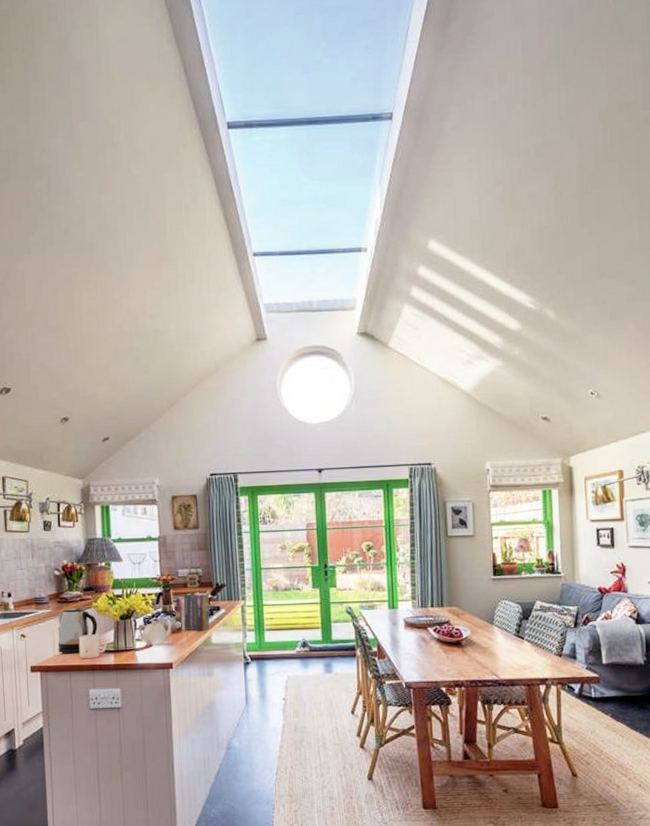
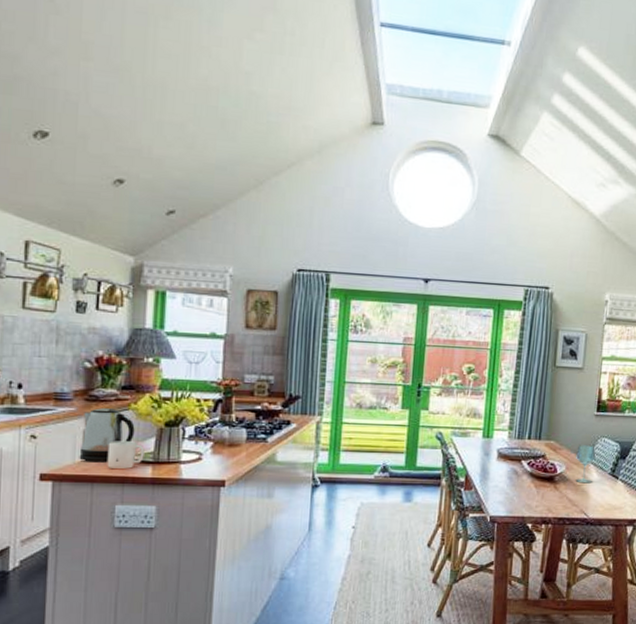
teapot: present [138,620,174,647] -> none [185,430,232,461]
books: present [175,592,210,632] -> none [233,402,280,447]
wine glass: none [478,607,499,646] -> present [575,444,596,484]

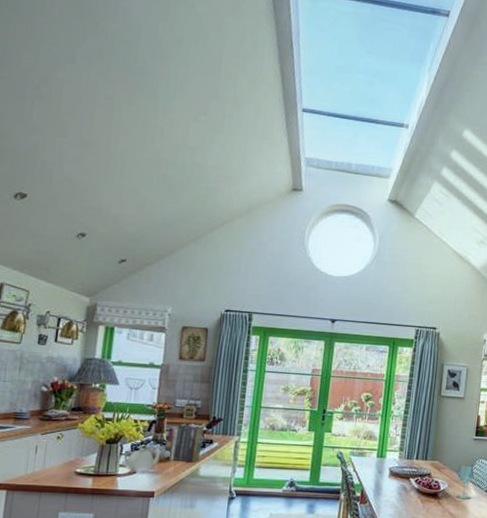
kettle: present [79,408,135,462] -> none [31,427,81,474]
mug: present [107,441,145,470] -> none [54,455,87,481]
teapot: none [185,430,232,461] -> present [122,447,163,475]
books: none [233,402,280,447] -> present [163,423,205,463]

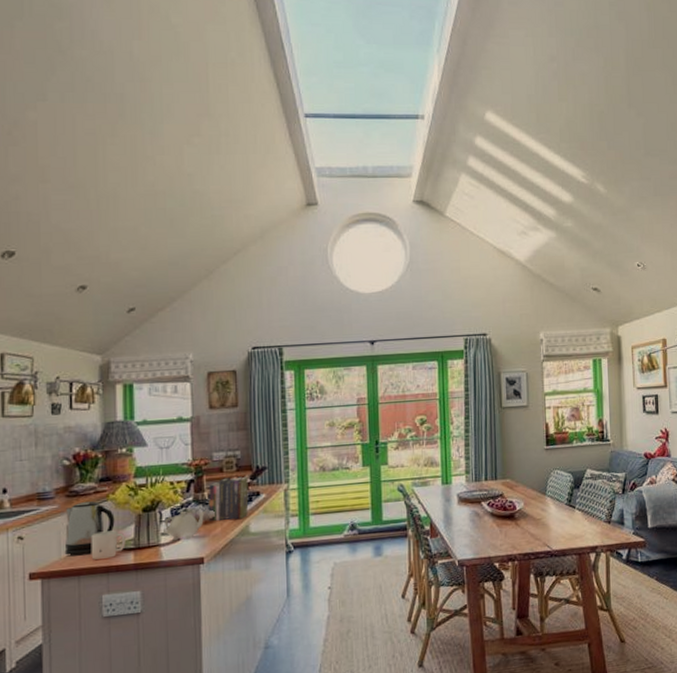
kettle: none [31,427,81,474] -> present [64,501,115,556]
mug: none [54,455,87,481] -> present [90,530,126,561]
wine glass: present [456,464,474,500] -> none [531,478,551,517]

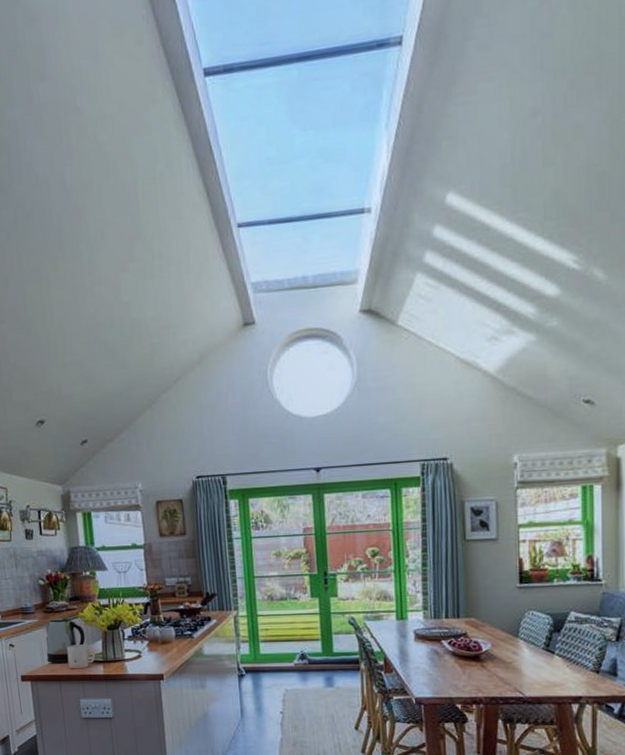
teapot: present [164,510,206,541] -> none [127,630,163,658]
books: present [208,476,249,522] -> none [163,601,201,643]

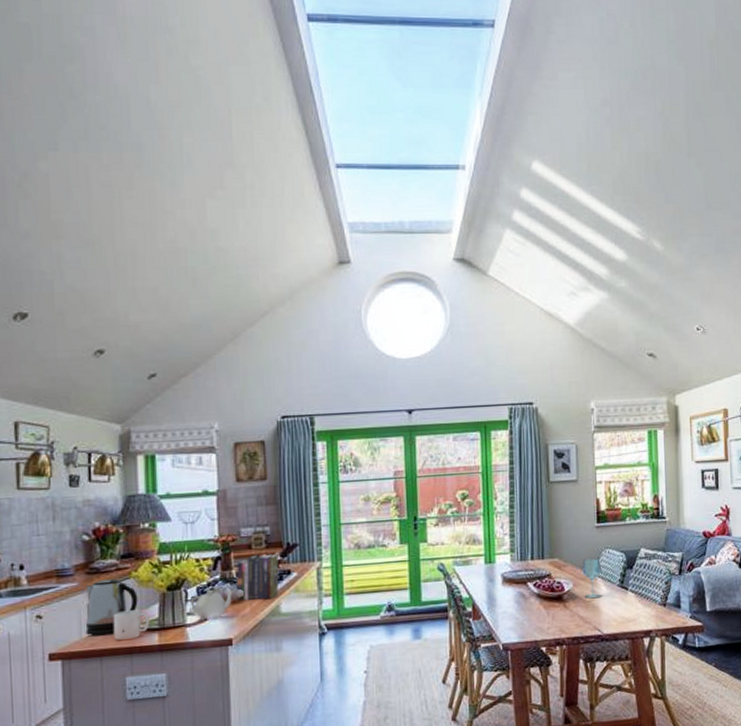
teapot: none [127,630,163,658] -> present [189,589,235,621]
books: none [163,601,201,643] -> present [236,553,279,602]
wine glass: none [500,619,525,661] -> present [581,557,602,599]

